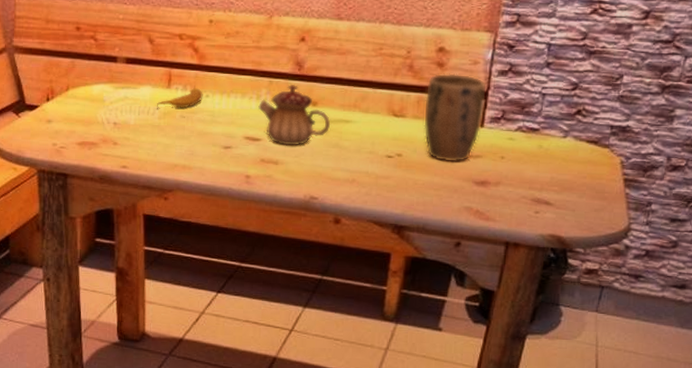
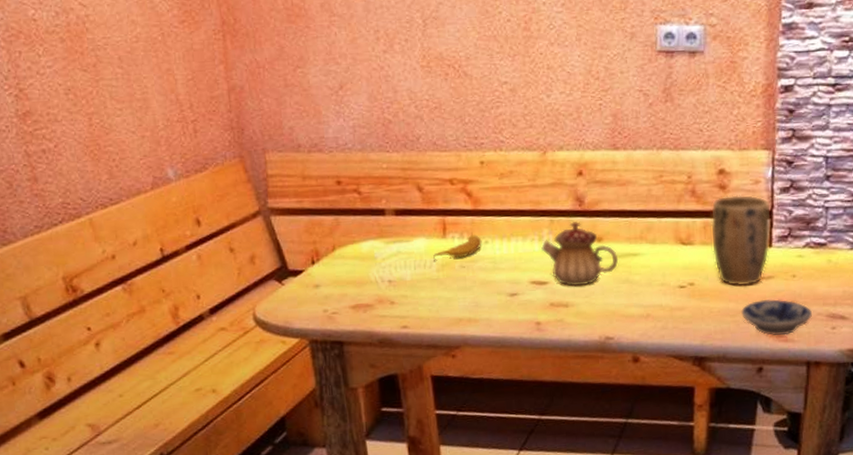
bowl: none [444,178,517,214] -> present [740,299,813,335]

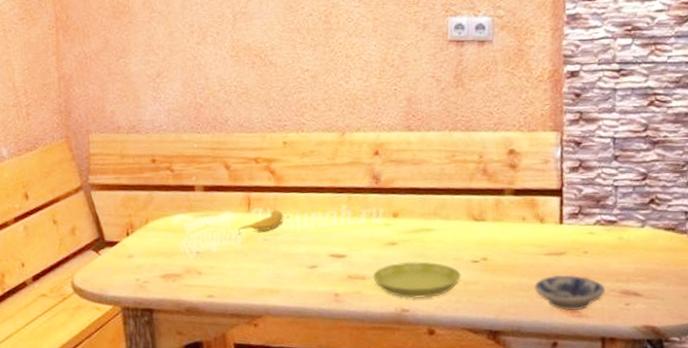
teapot: present [541,222,619,287] -> none [340,198,414,260]
saucer: none [576,287,667,326] -> present [372,261,461,299]
plant pot: present [710,194,771,287] -> none [502,173,562,262]

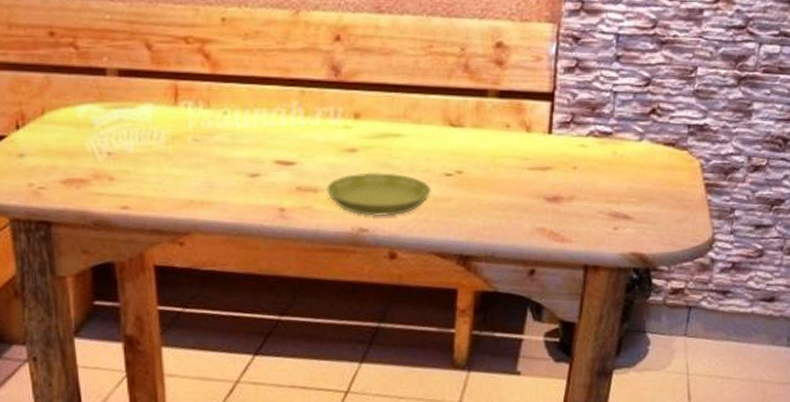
fruit: present [238,210,284,234] -> none [162,104,220,132]
bowl: present [533,275,606,311] -> none [513,193,594,235]

